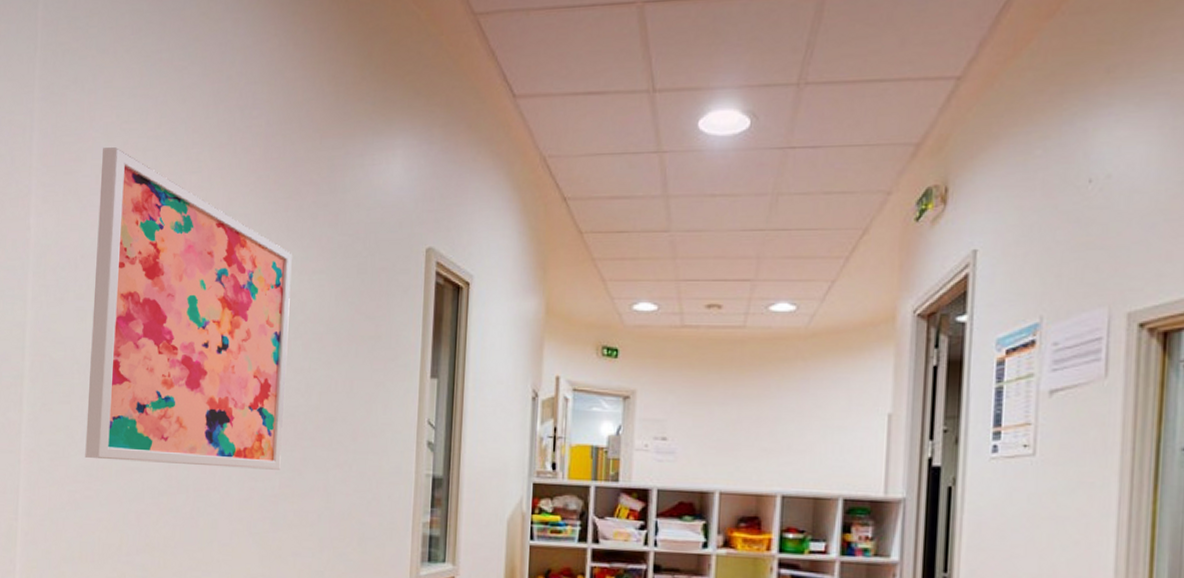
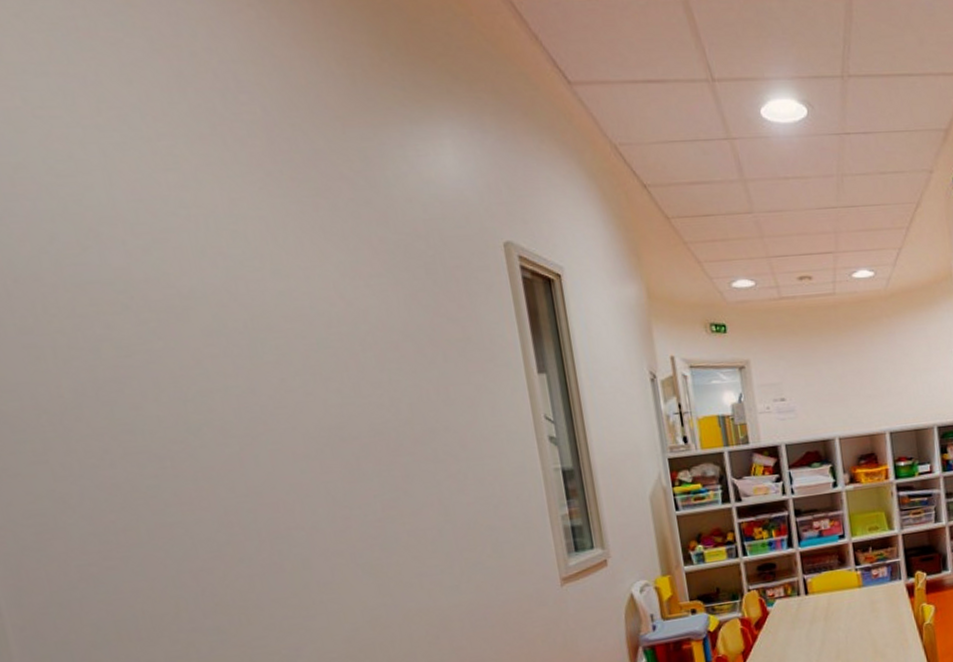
wall art: present [85,147,292,470] -> none [10,140,379,523]

